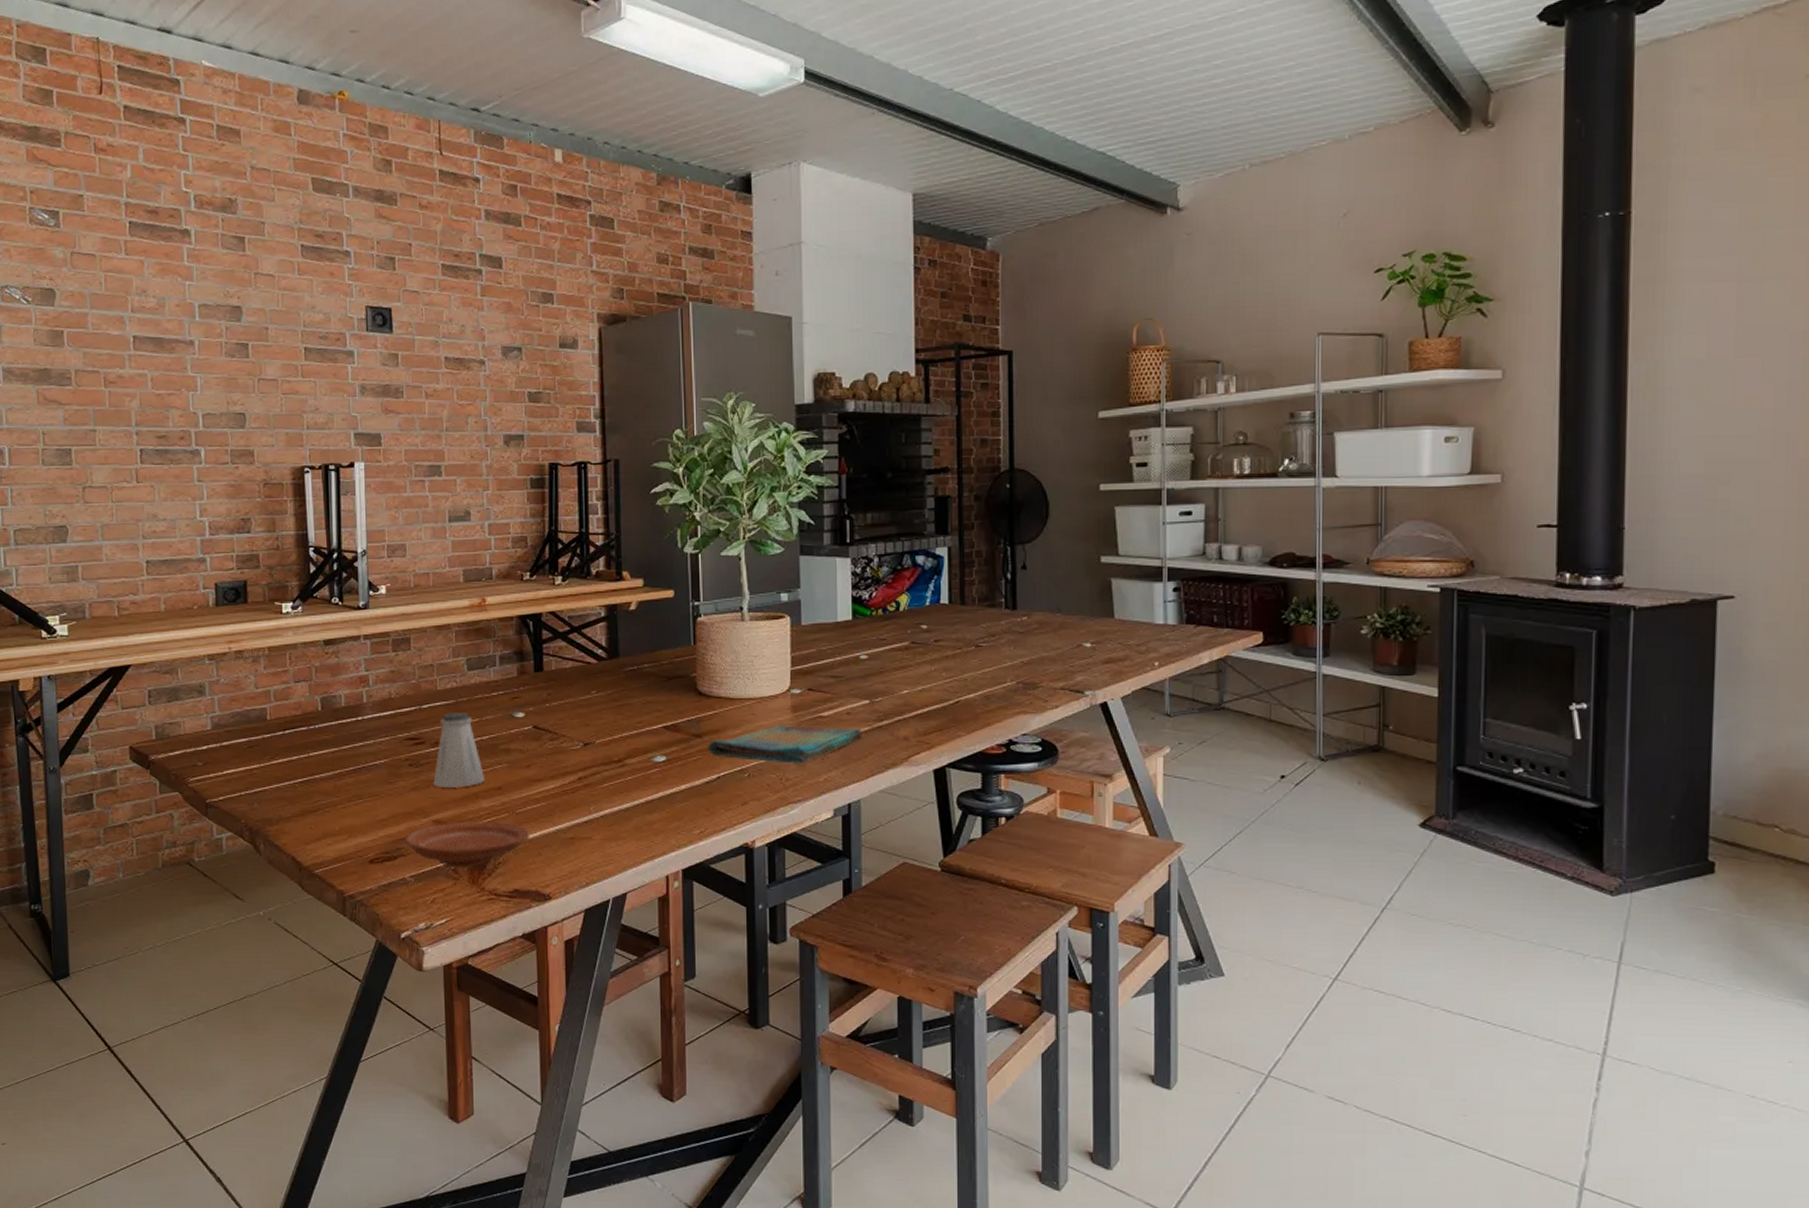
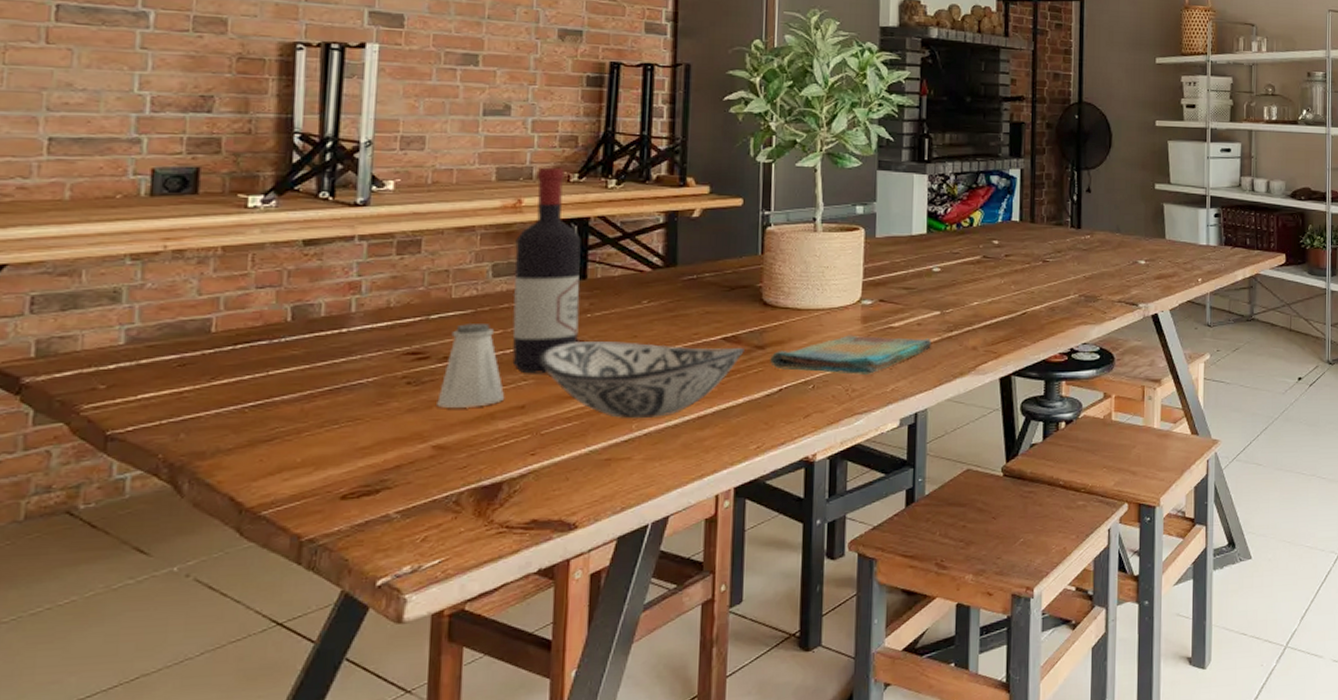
plate: present [404,822,530,868] -> none [392,445,557,500]
wine bottle: none [483,567,540,759] -> present [512,167,581,374]
decorative bowl: none [510,729,684,802] -> present [539,341,744,419]

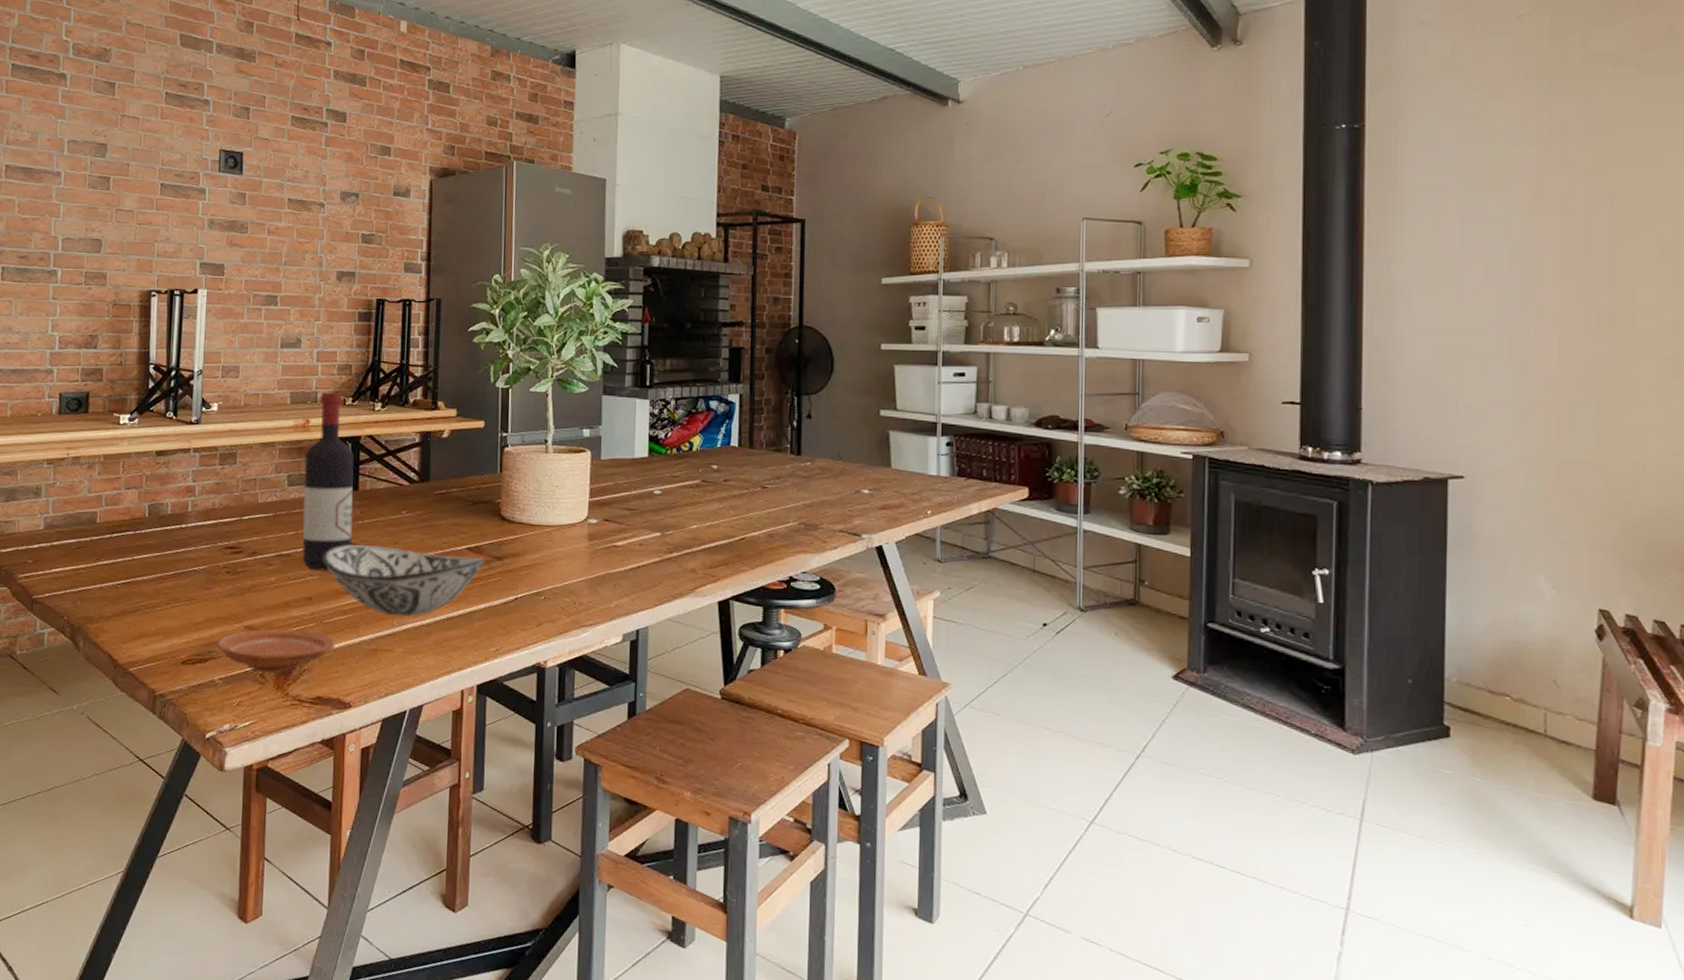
plate: none [392,445,557,500] -> present [216,629,335,673]
saltshaker: present [437,324,505,408] -> none [248,525,297,596]
dish towel: present [770,335,932,374] -> none [507,551,653,590]

